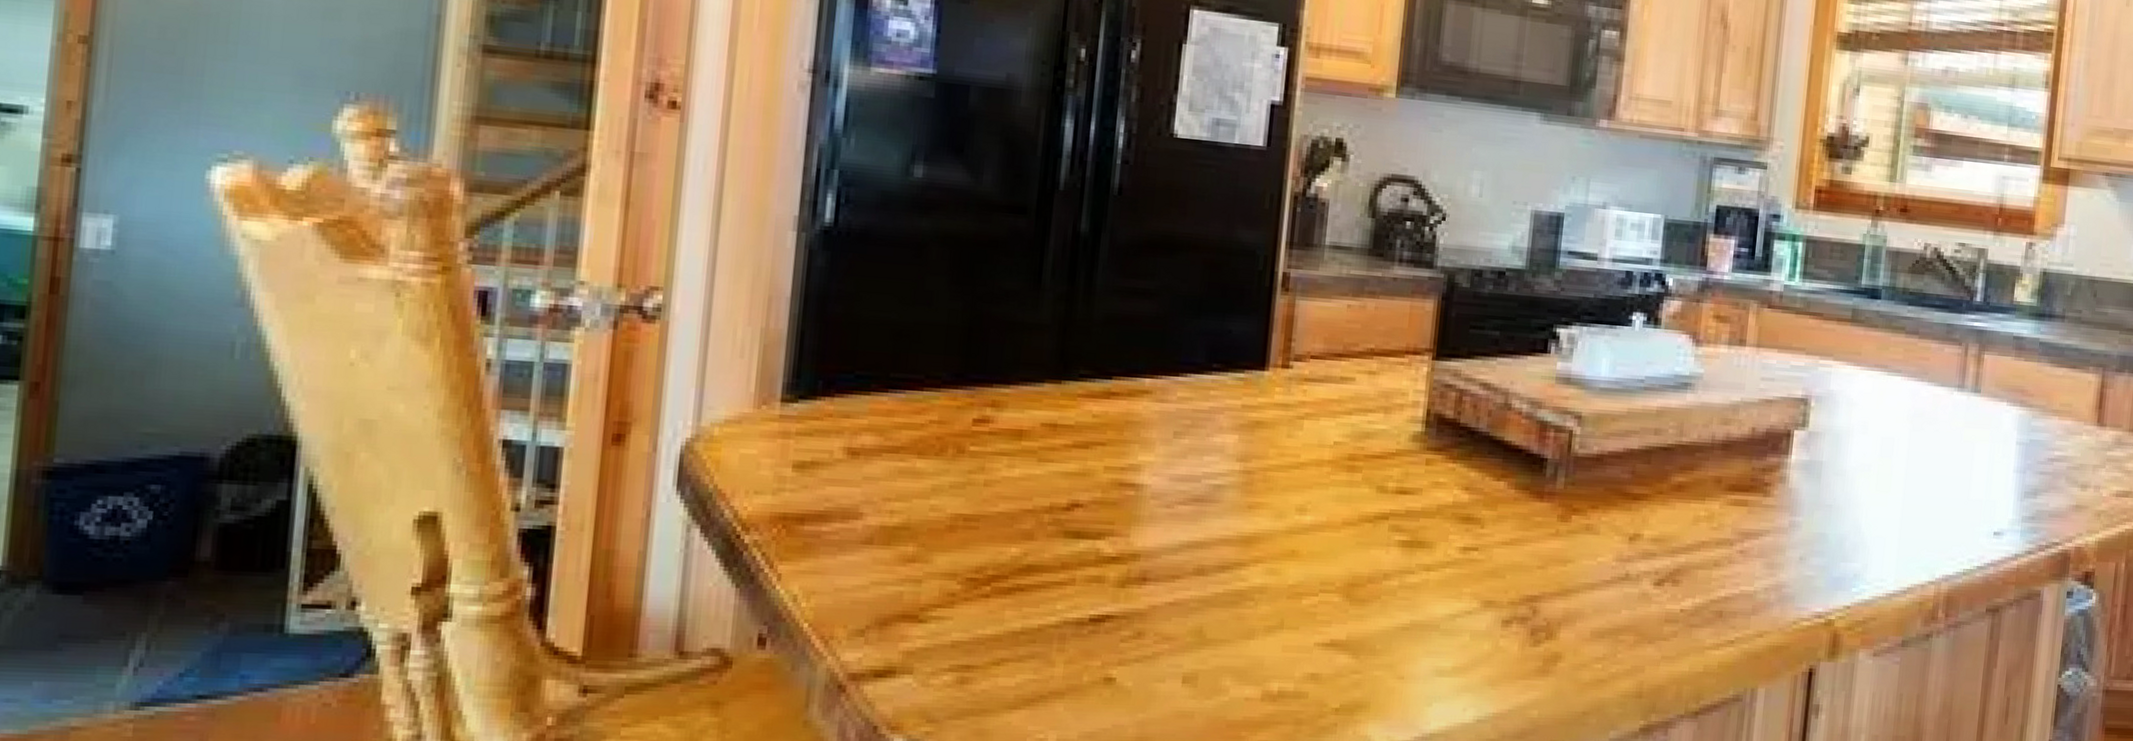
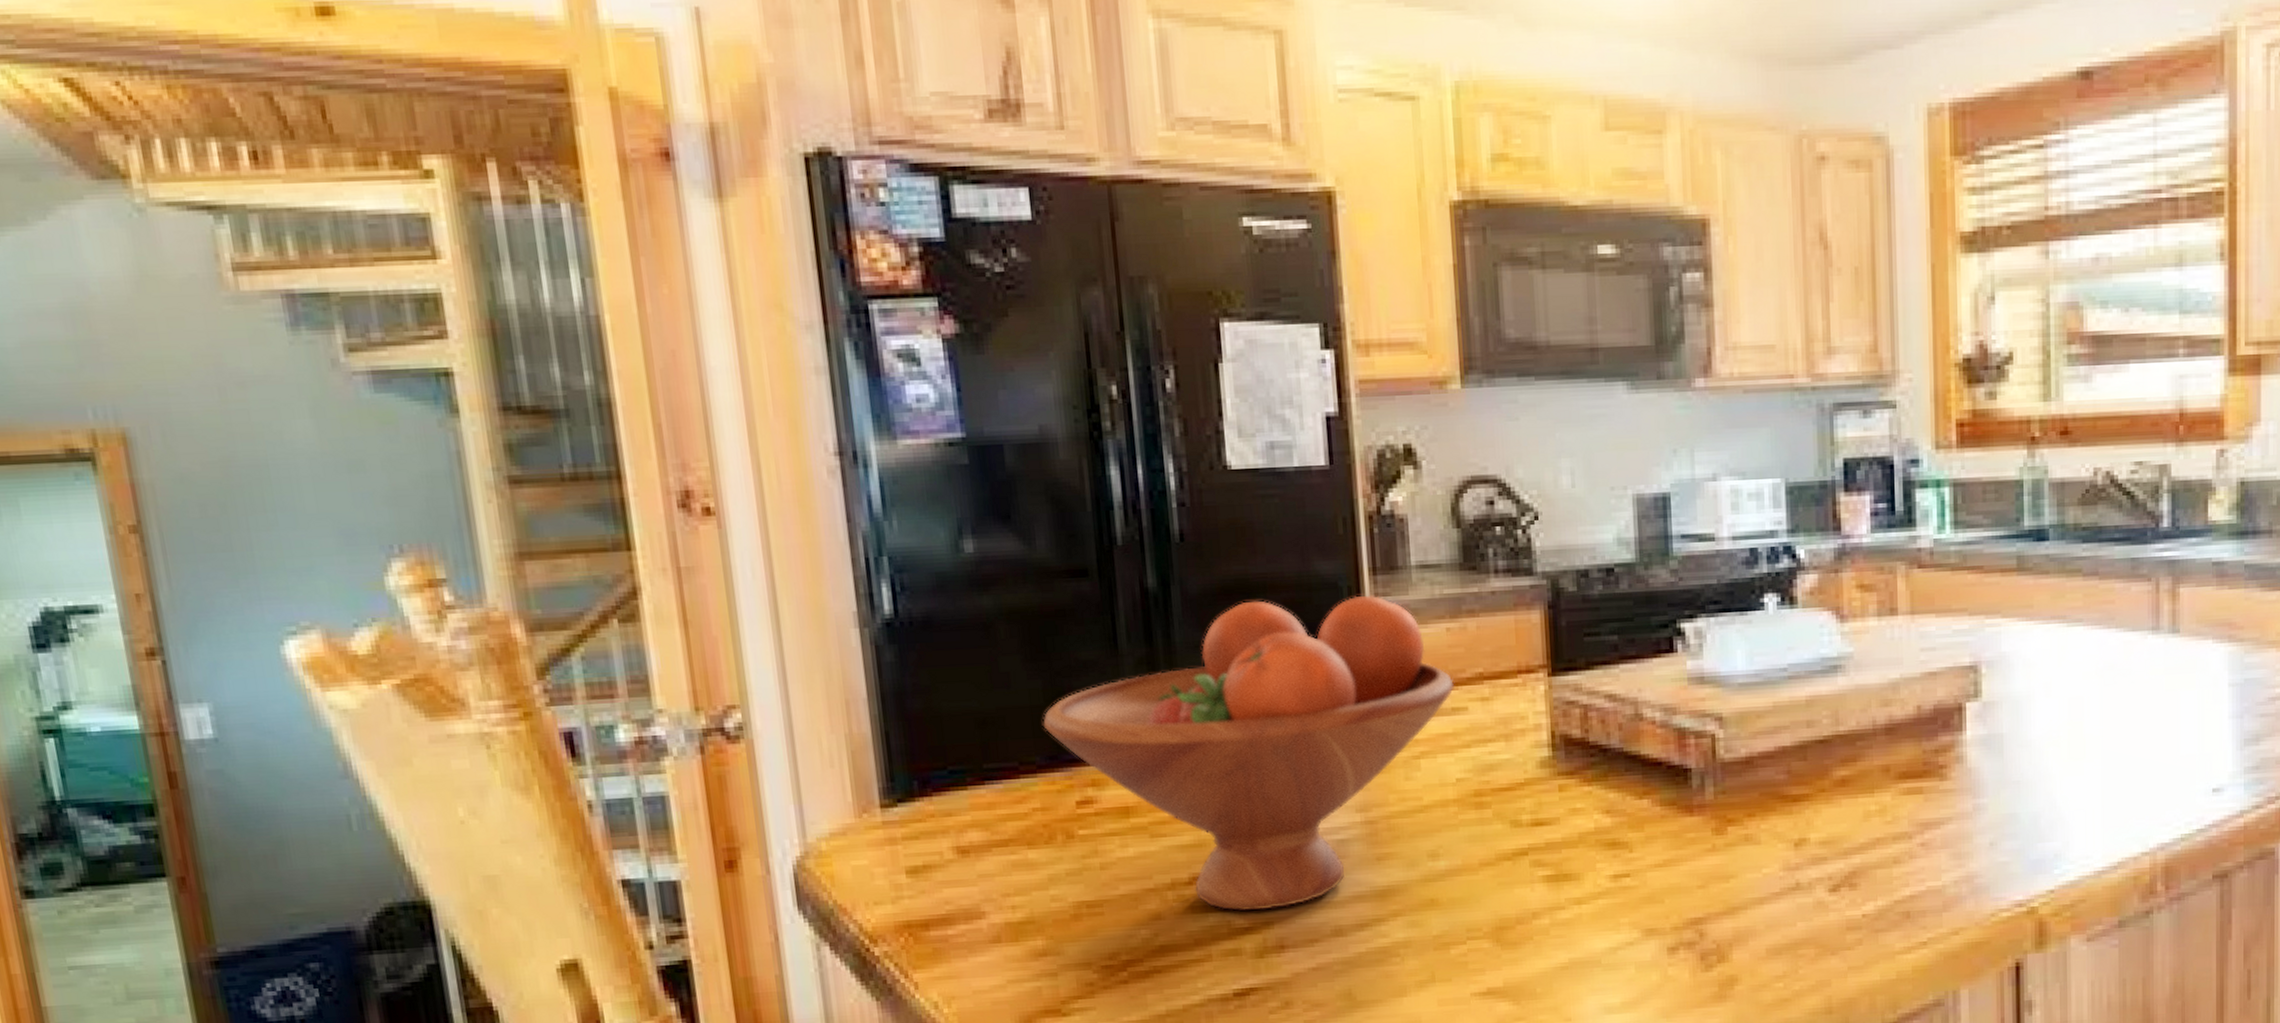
fruit bowl: none [956,256,1346,543] -> present [1042,594,1454,911]

